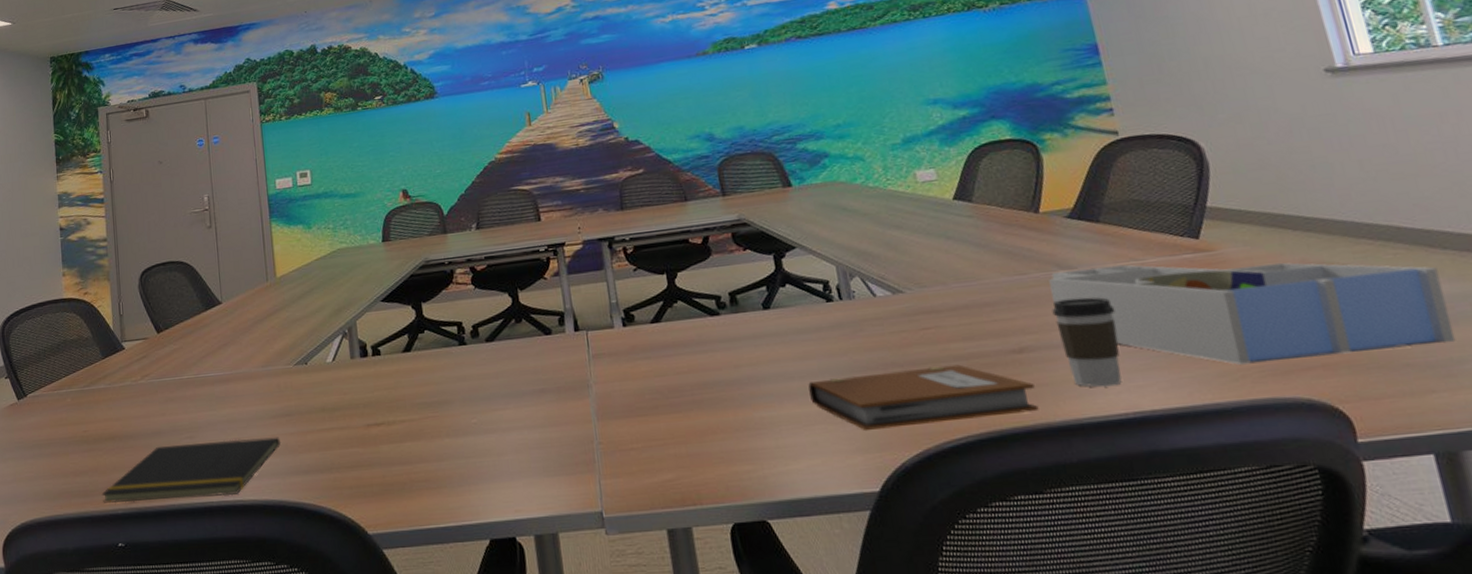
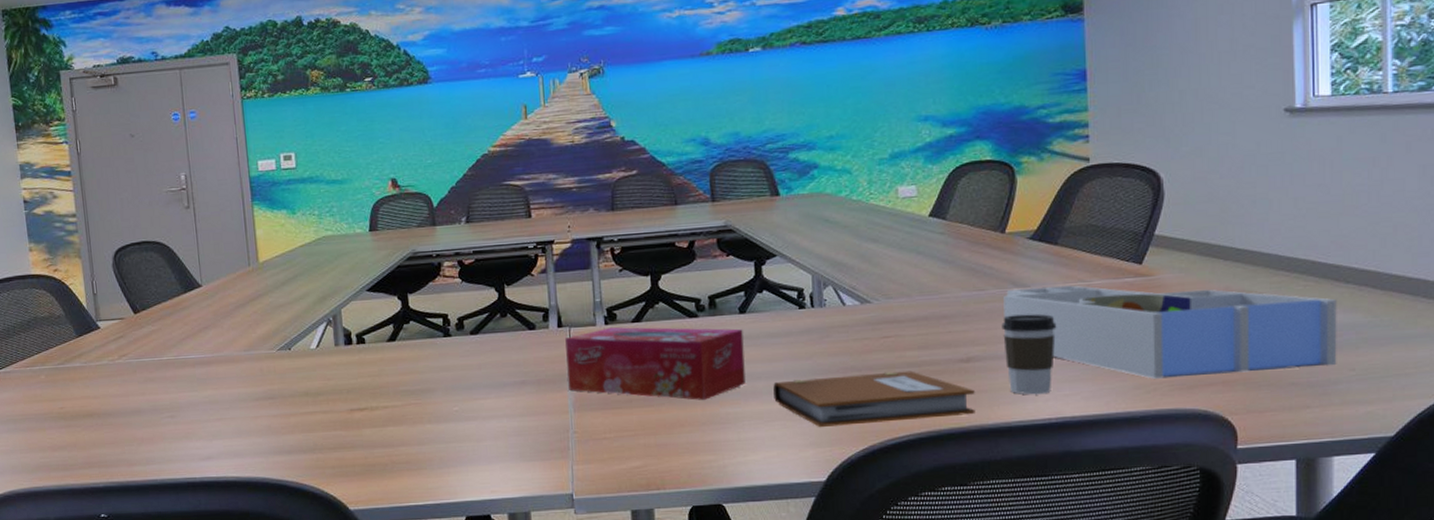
notepad: present [101,437,282,503] -> none [81,418,264,477]
tissue box: none [583,325,778,405] -> present [565,327,746,400]

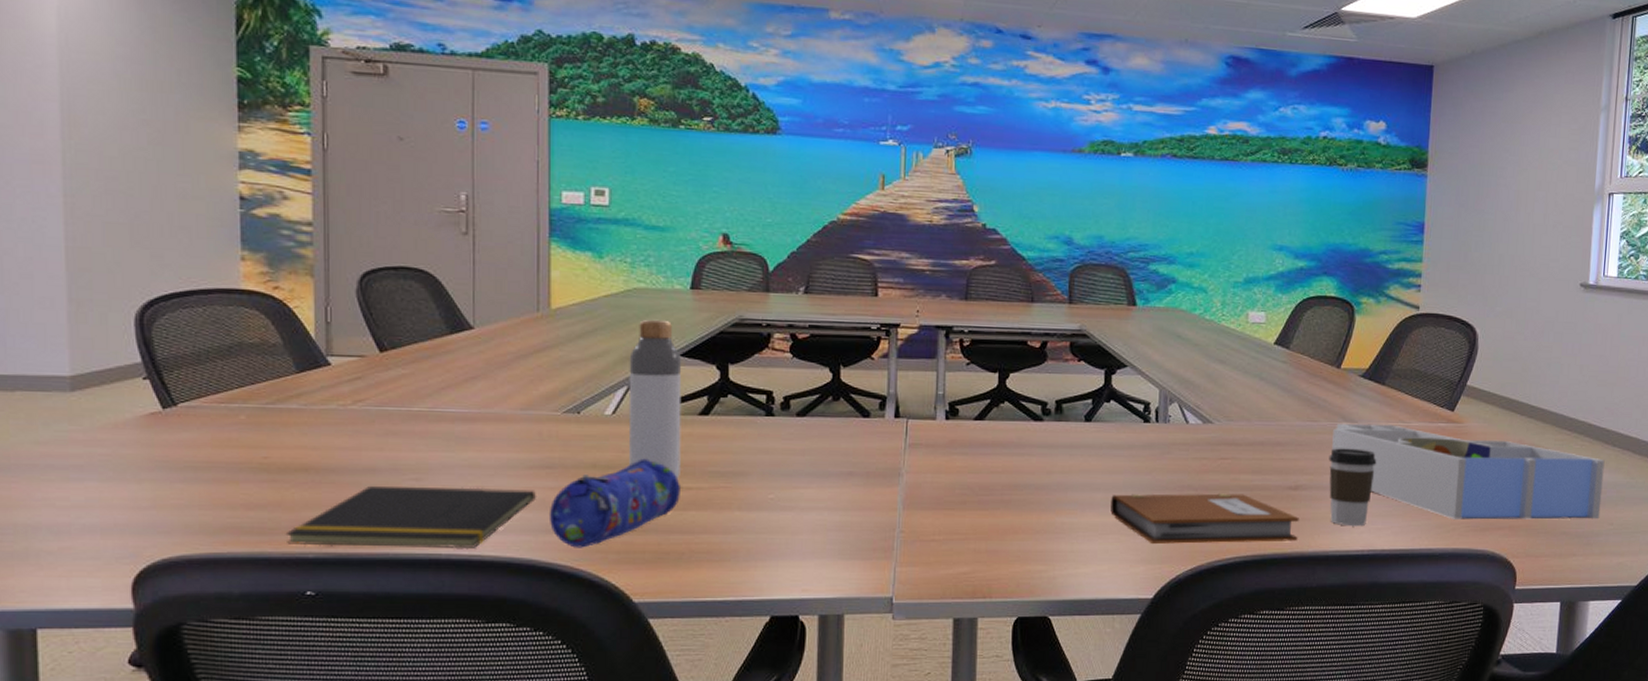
notepad: none [81,418,264,477] -> present [285,485,537,550]
pencil case: none [275,384,379,466] -> present [550,458,680,548]
bottle: none [325,262,377,399] -> present [628,320,682,478]
tissue box: present [565,327,746,400] -> none [900,422,1087,507]

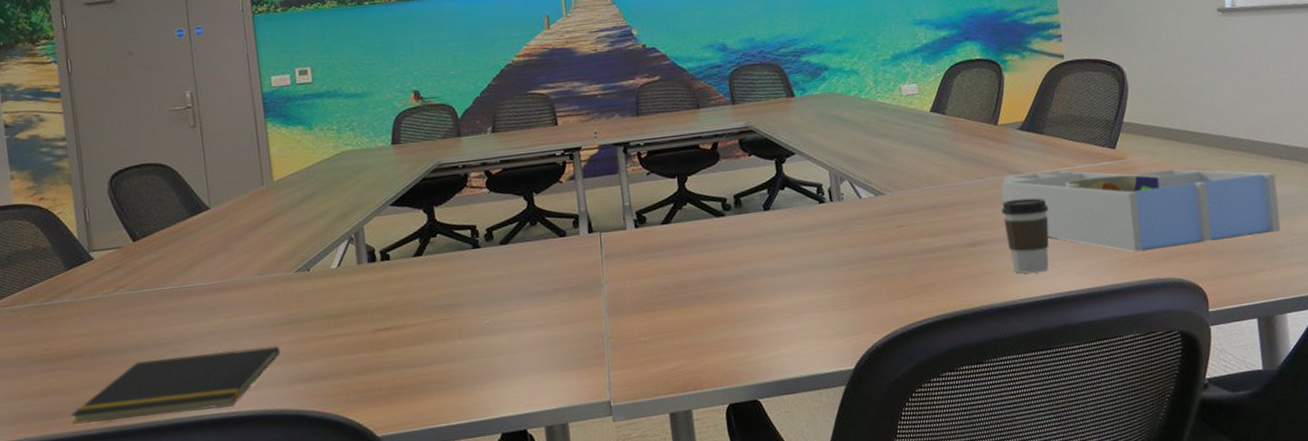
pencil case: present [550,458,680,548] -> none [293,303,407,394]
bottle: present [628,320,682,478] -> none [346,176,404,317]
notebook: present [1110,493,1299,544] -> none [800,257,985,317]

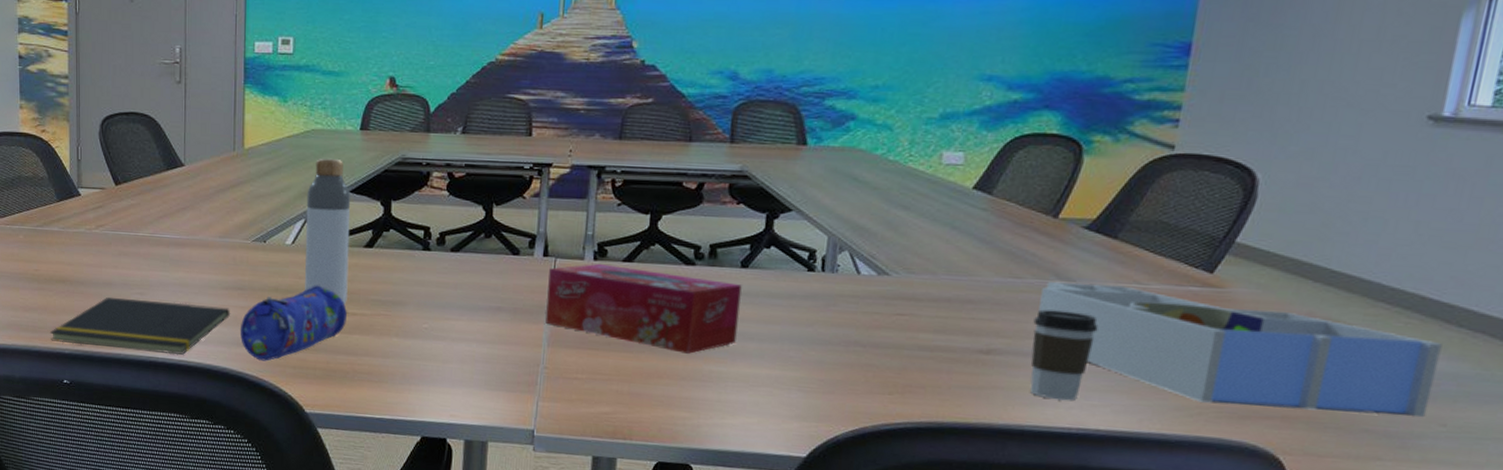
pencil case: none [293,303,407,394] -> present [240,285,347,362]
bottle: none [346,176,404,317] -> present [304,159,351,304]
tissue box: none [596,225,774,298] -> present [545,263,742,354]

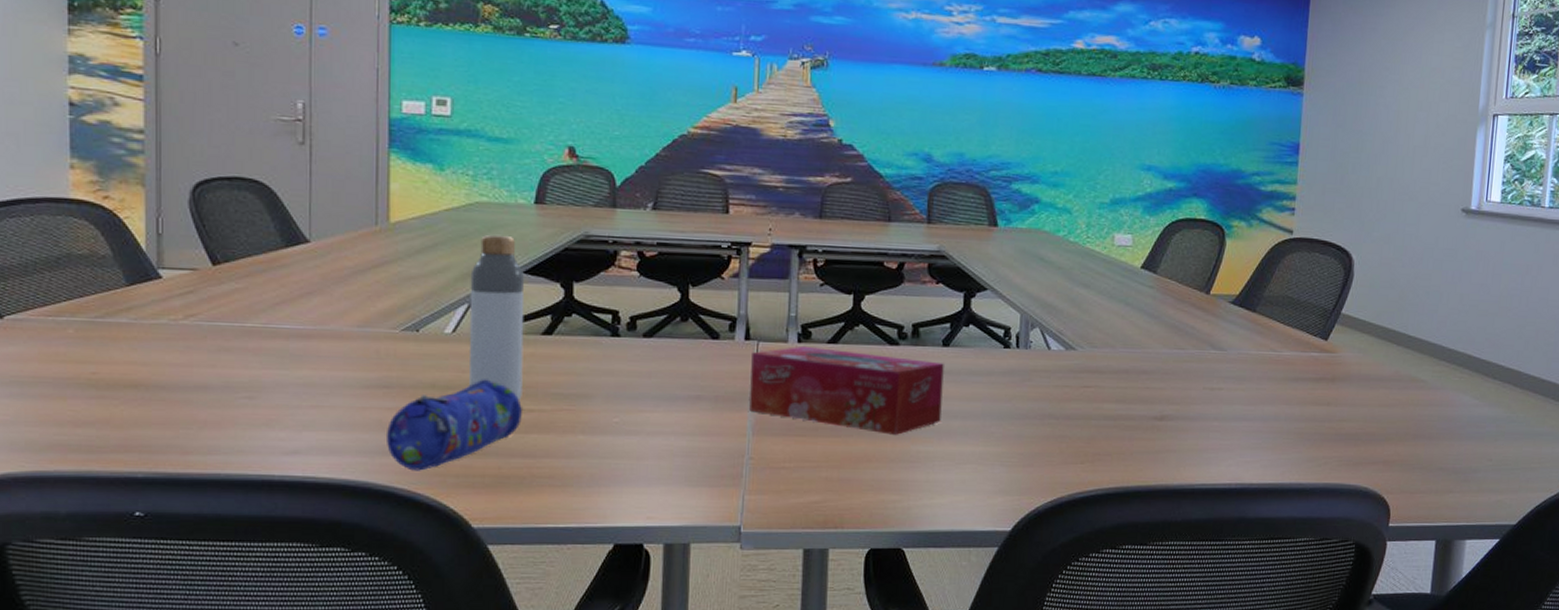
notepad: present [49,296,231,355] -> none [113,403,374,471]
coffee cup: present [1029,309,1098,401] -> none [1196,377,1246,459]
desk organizer: present [1039,282,1443,418] -> none [1200,352,1485,455]

